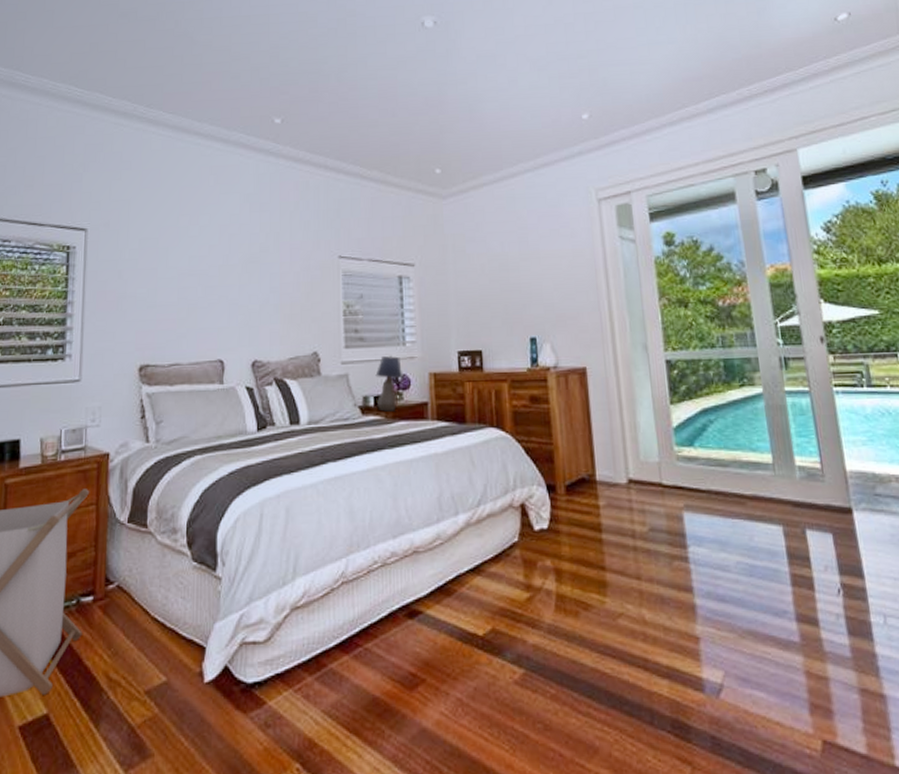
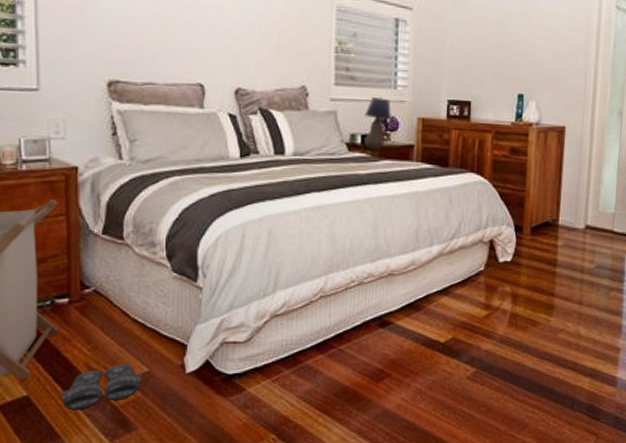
slippers: none [80,673,159,732] -> present [62,364,141,410]

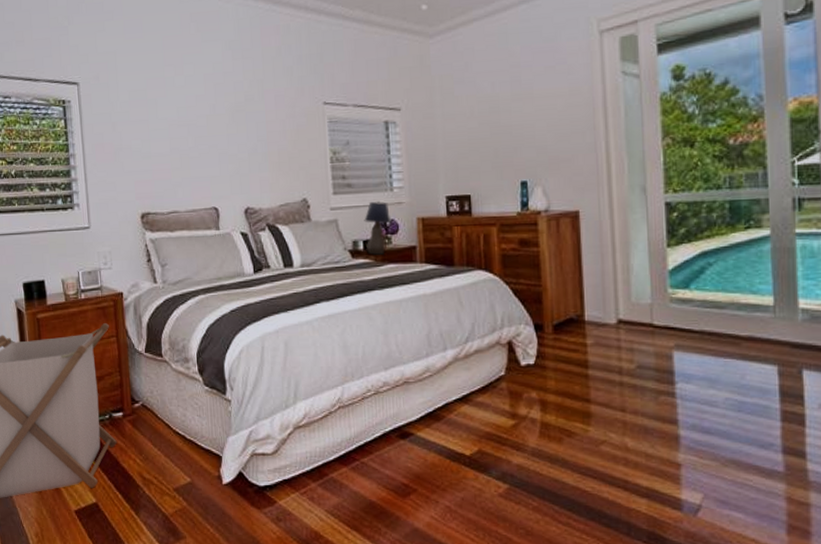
slippers: present [62,364,141,410] -> none [122,474,186,518]

